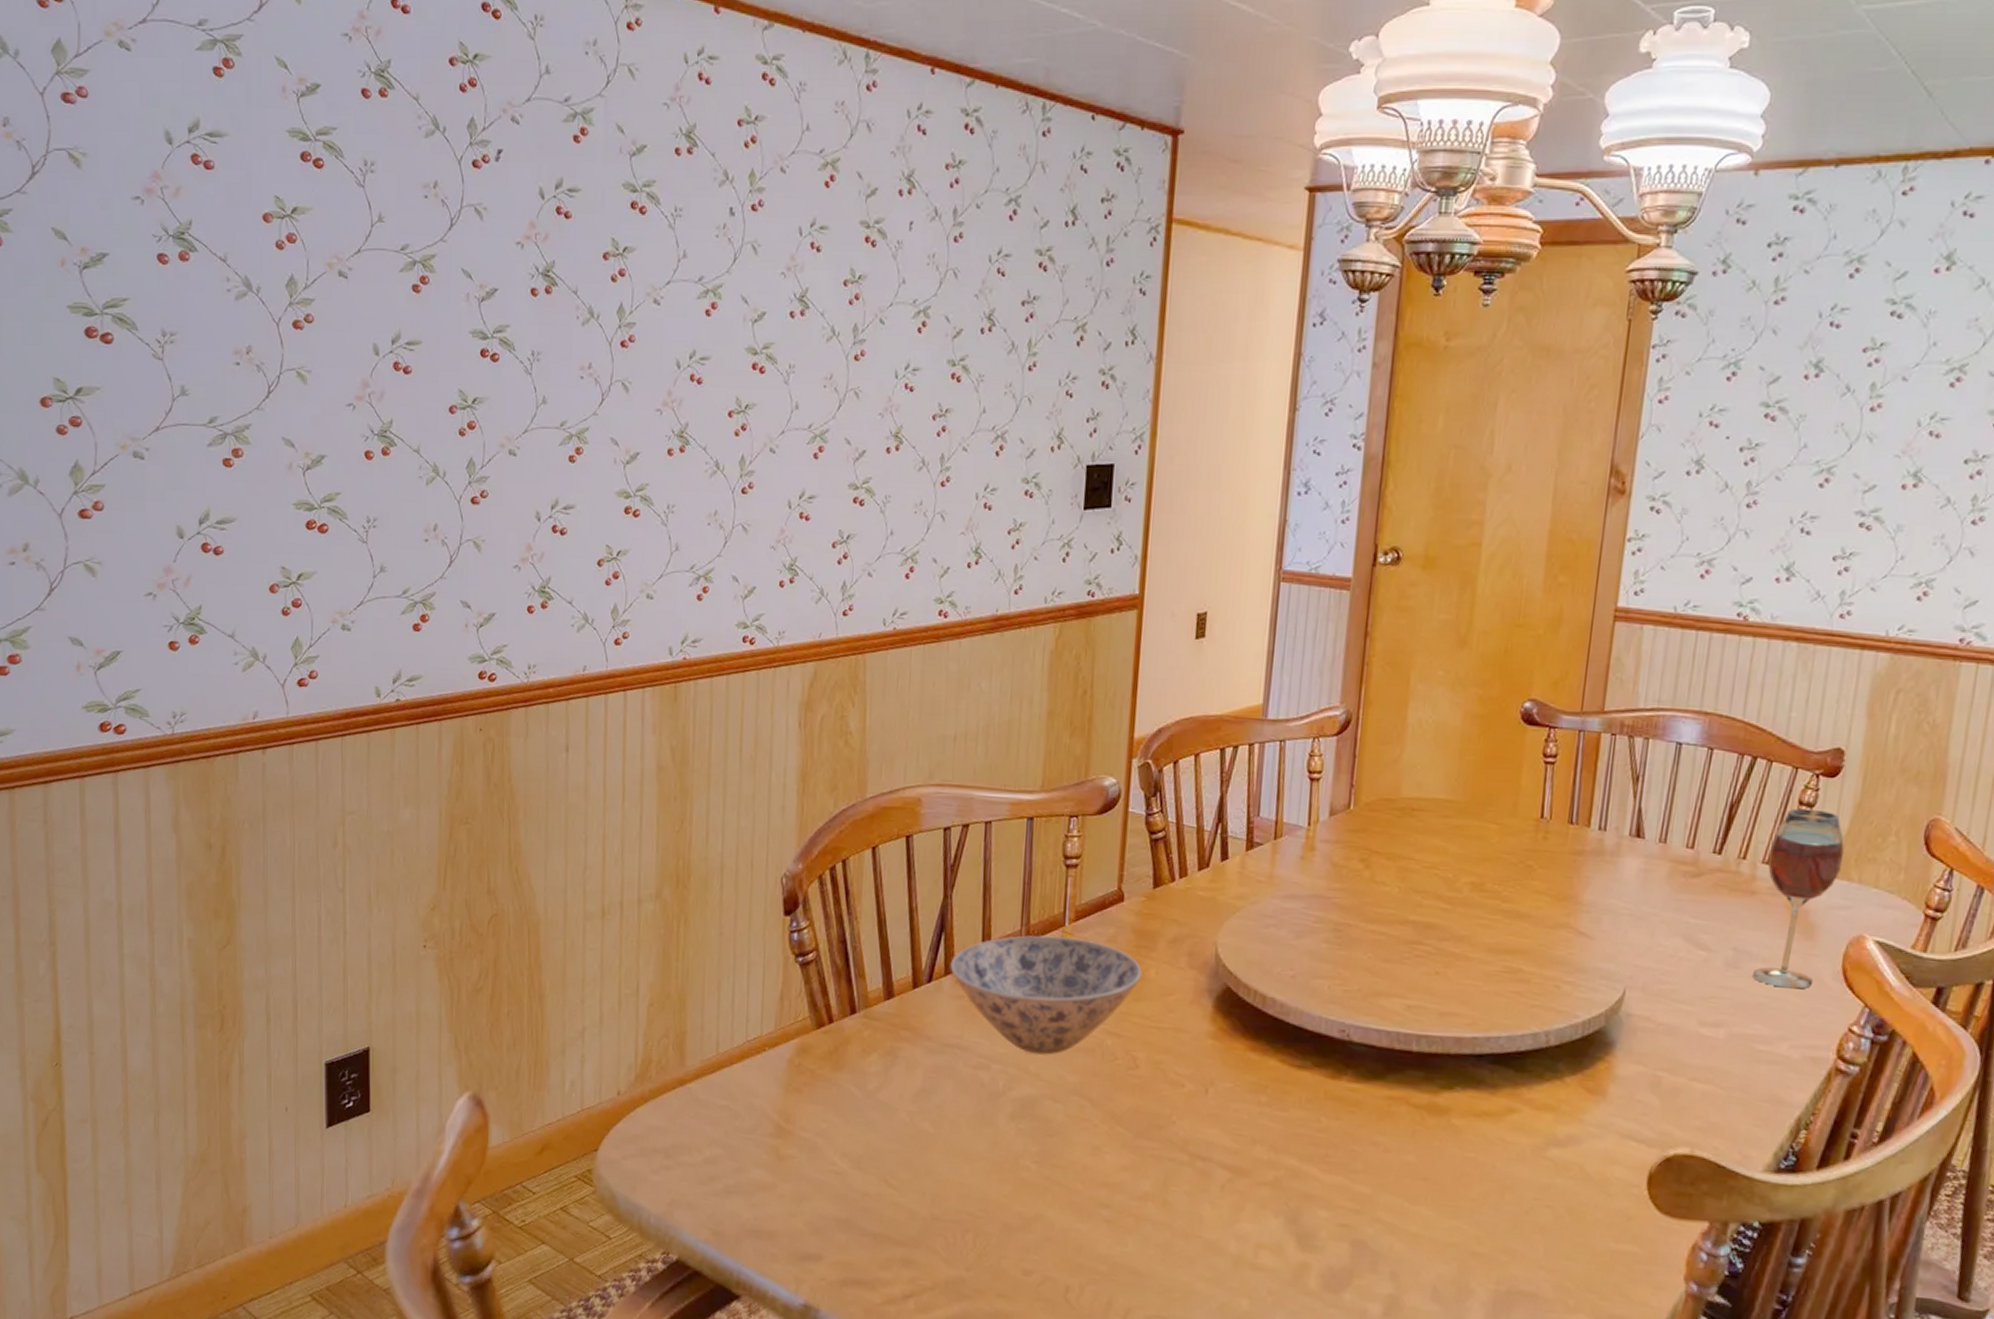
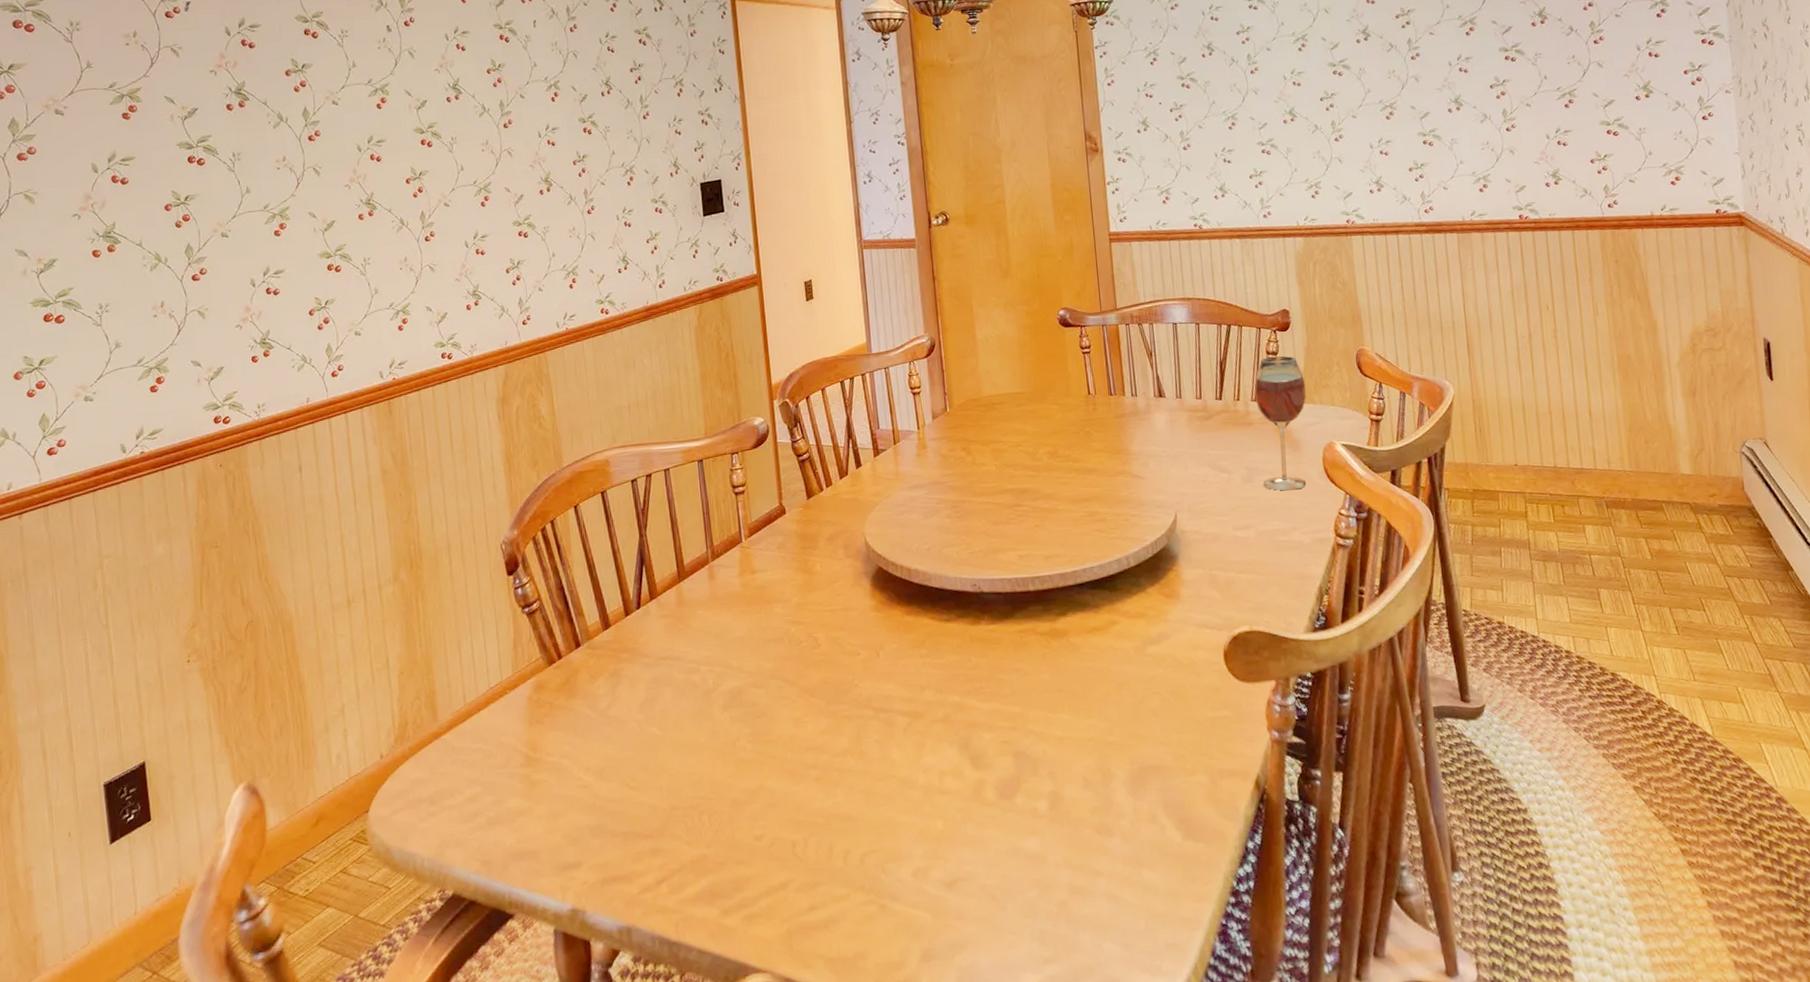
bowl: present [950,935,1142,1056] -> none [653,550,810,652]

